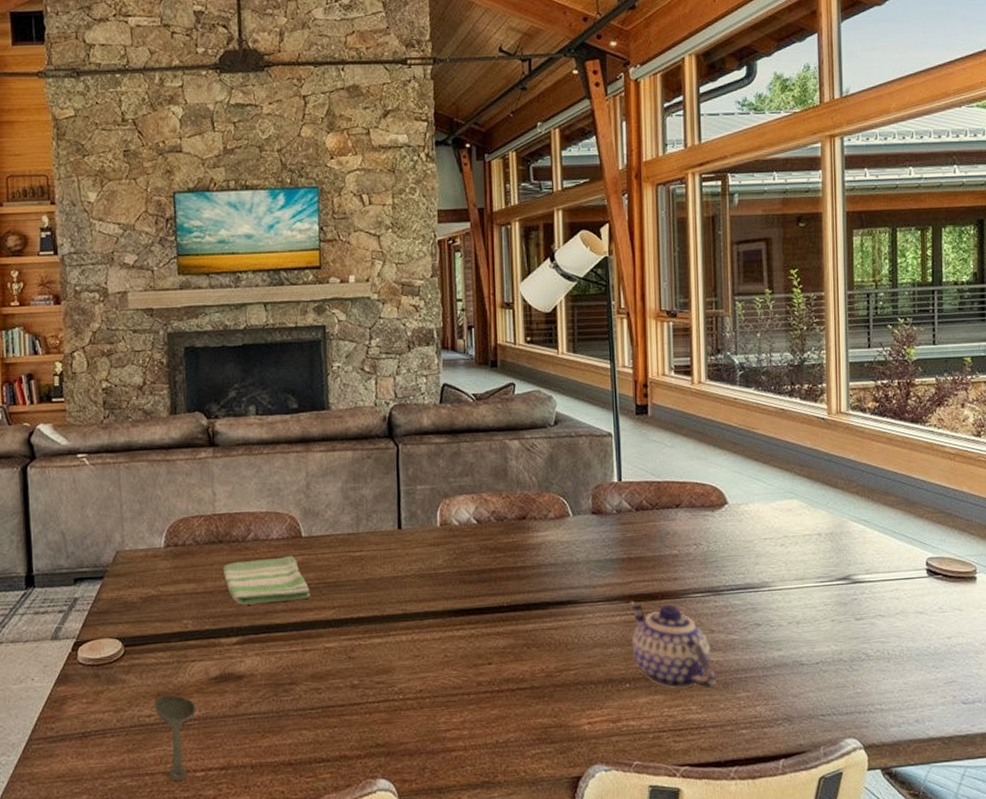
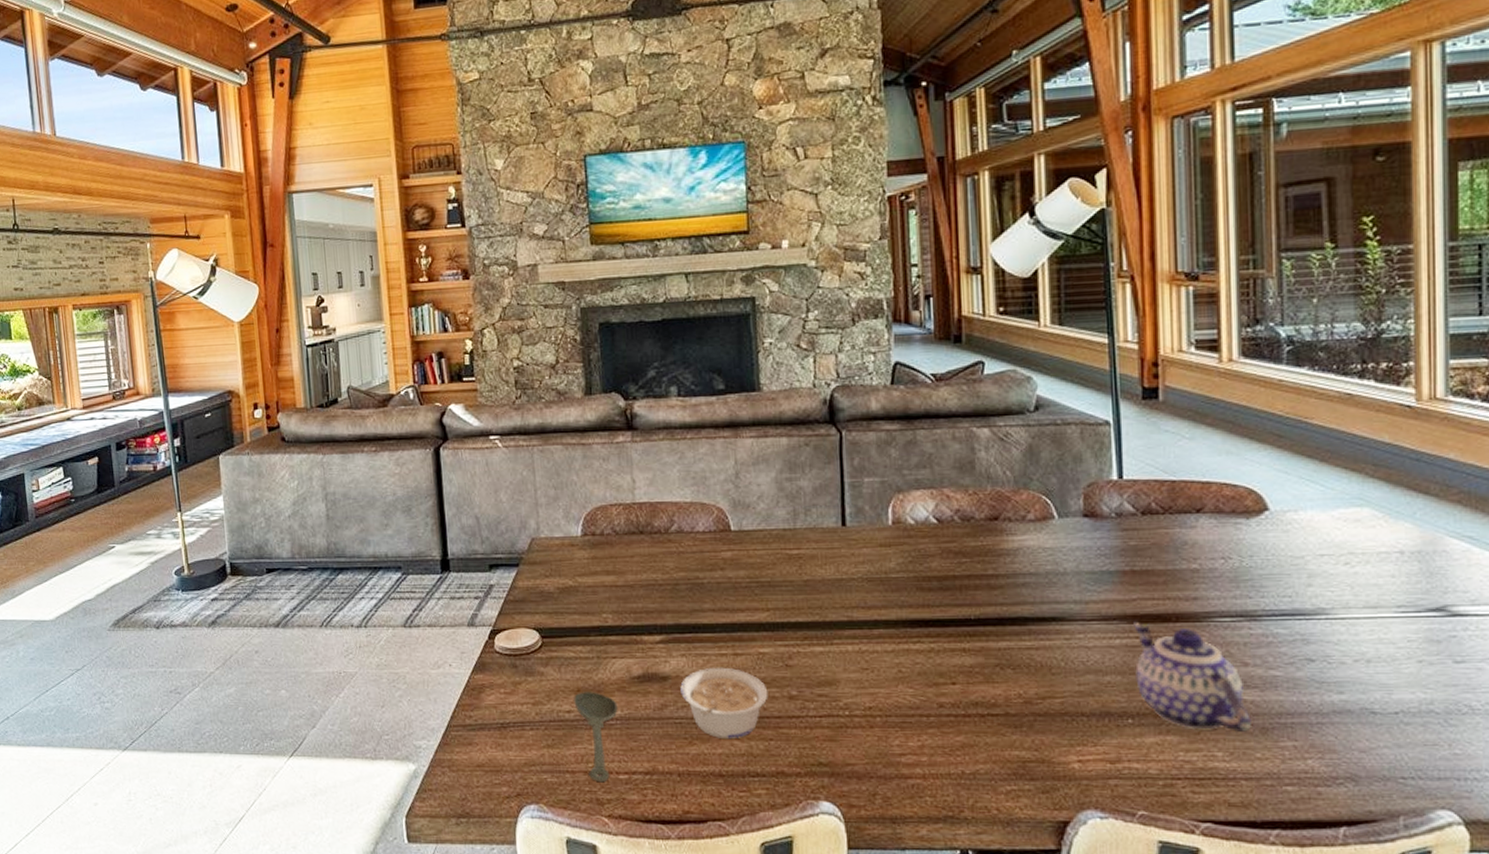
dish towel: present [223,555,311,605] -> none [644,550,742,602]
legume: none [254,663,333,730] -> present [680,667,768,740]

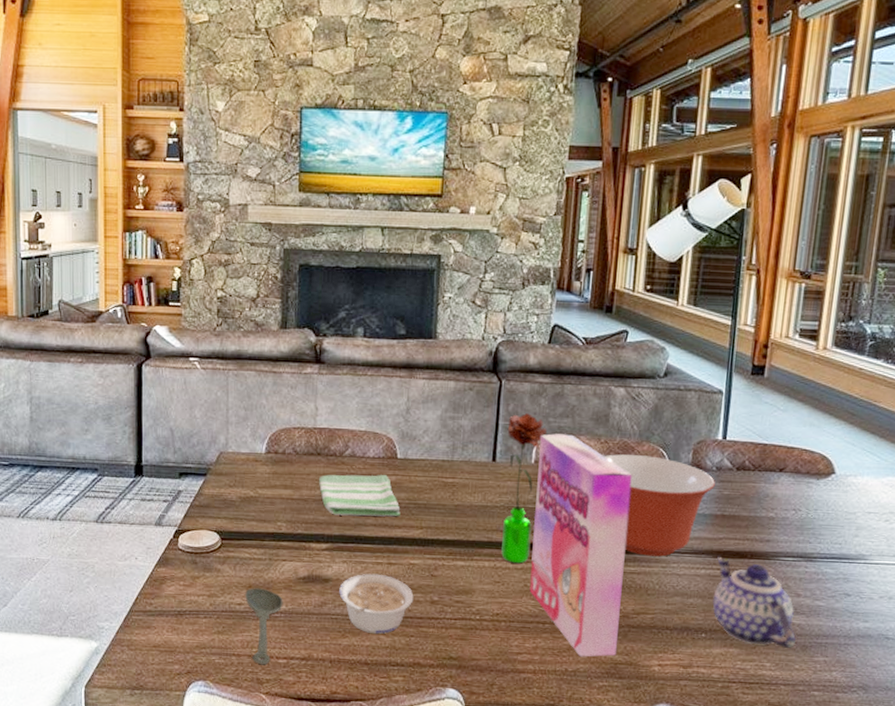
dish towel: none [644,550,742,602] -> present [319,474,400,517]
flower: none [855,467,902,645] -> present [501,413,547,564]
cereal box: none [896,487,1024,755] -> present [529,433,632,657]
mixing bowl: none [974,506,1117,627] -> present [604,454,715,557]

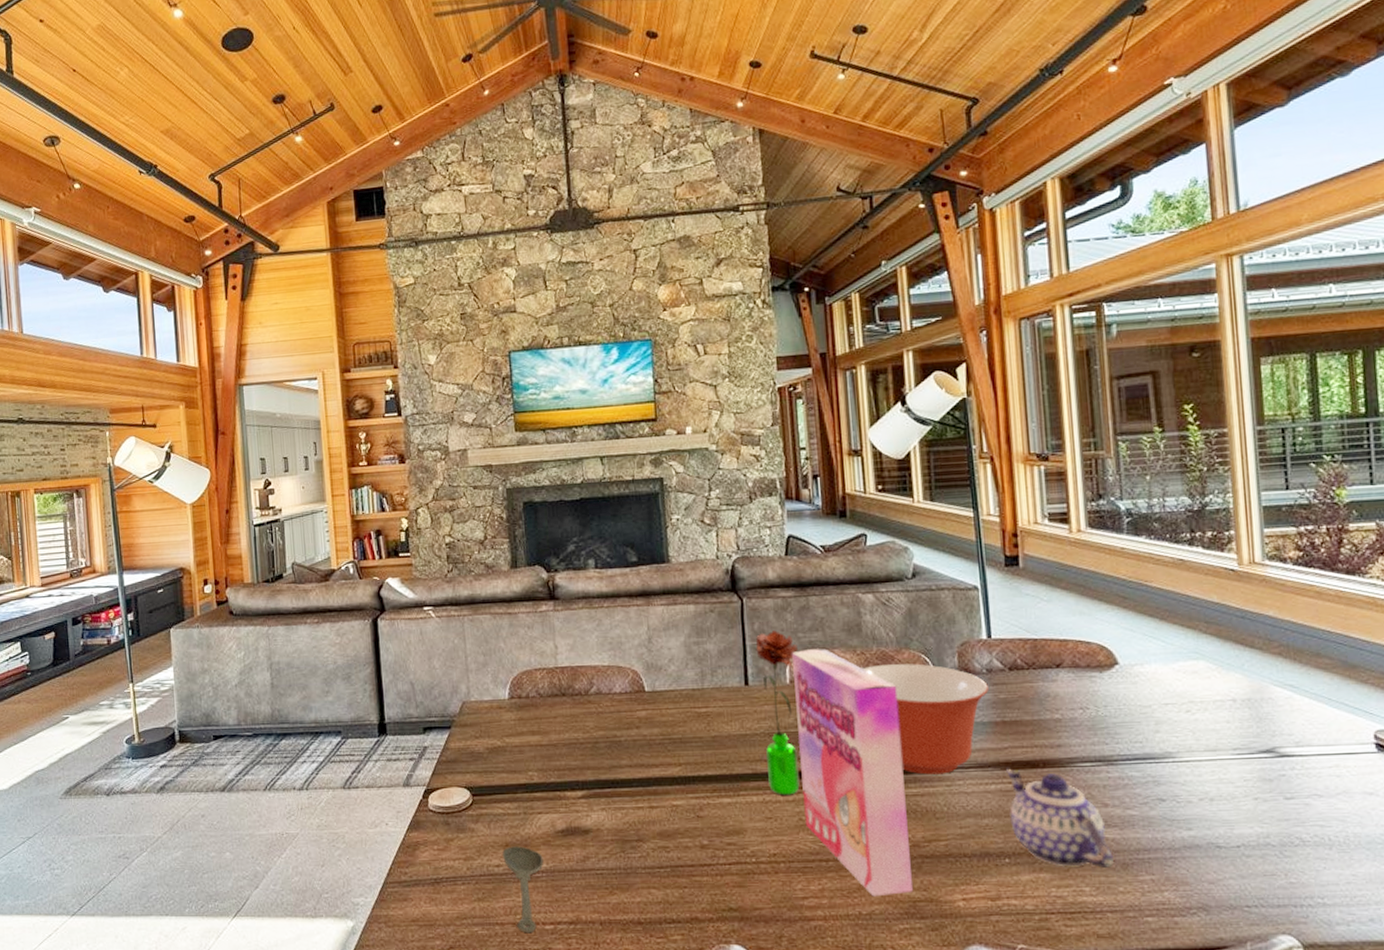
dish towel: present [319,474,400,517] -> none [567,709,656,759]
legume: present [339,573,414,634] -> none [601,819,682,888]

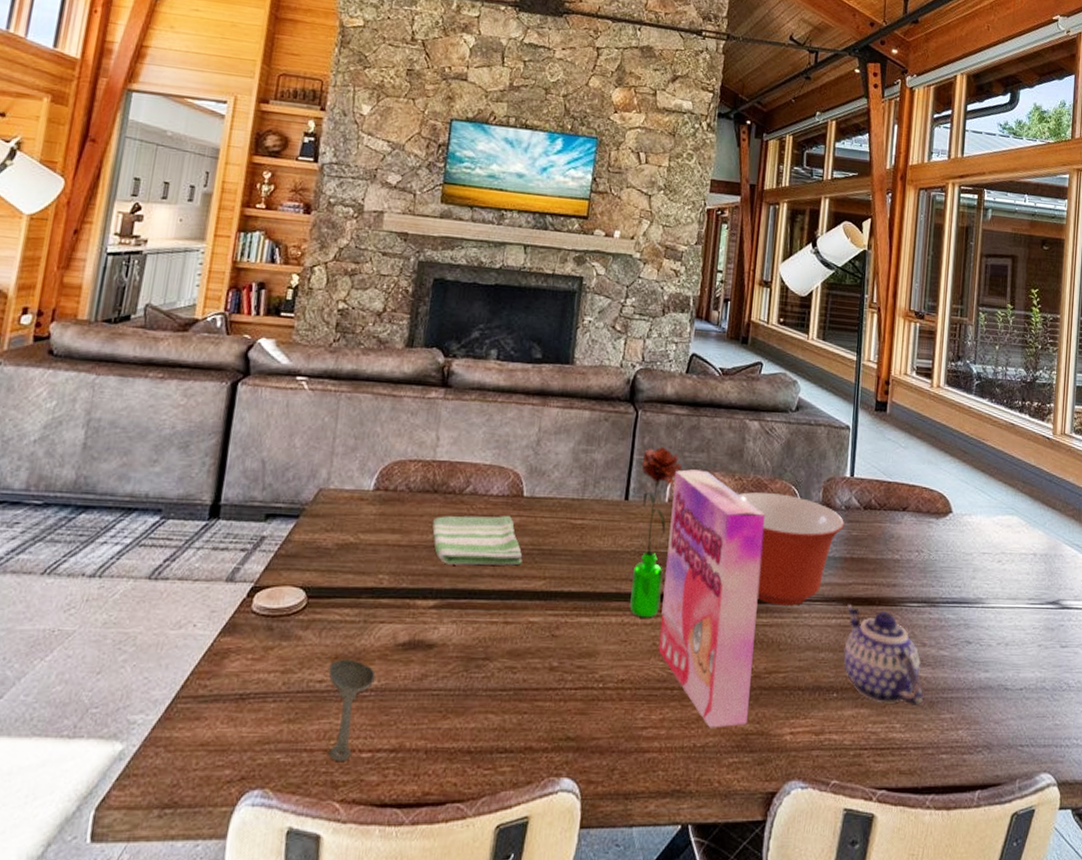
dish towel: none [567,709,656,759] -> present [432,515,522,566]

